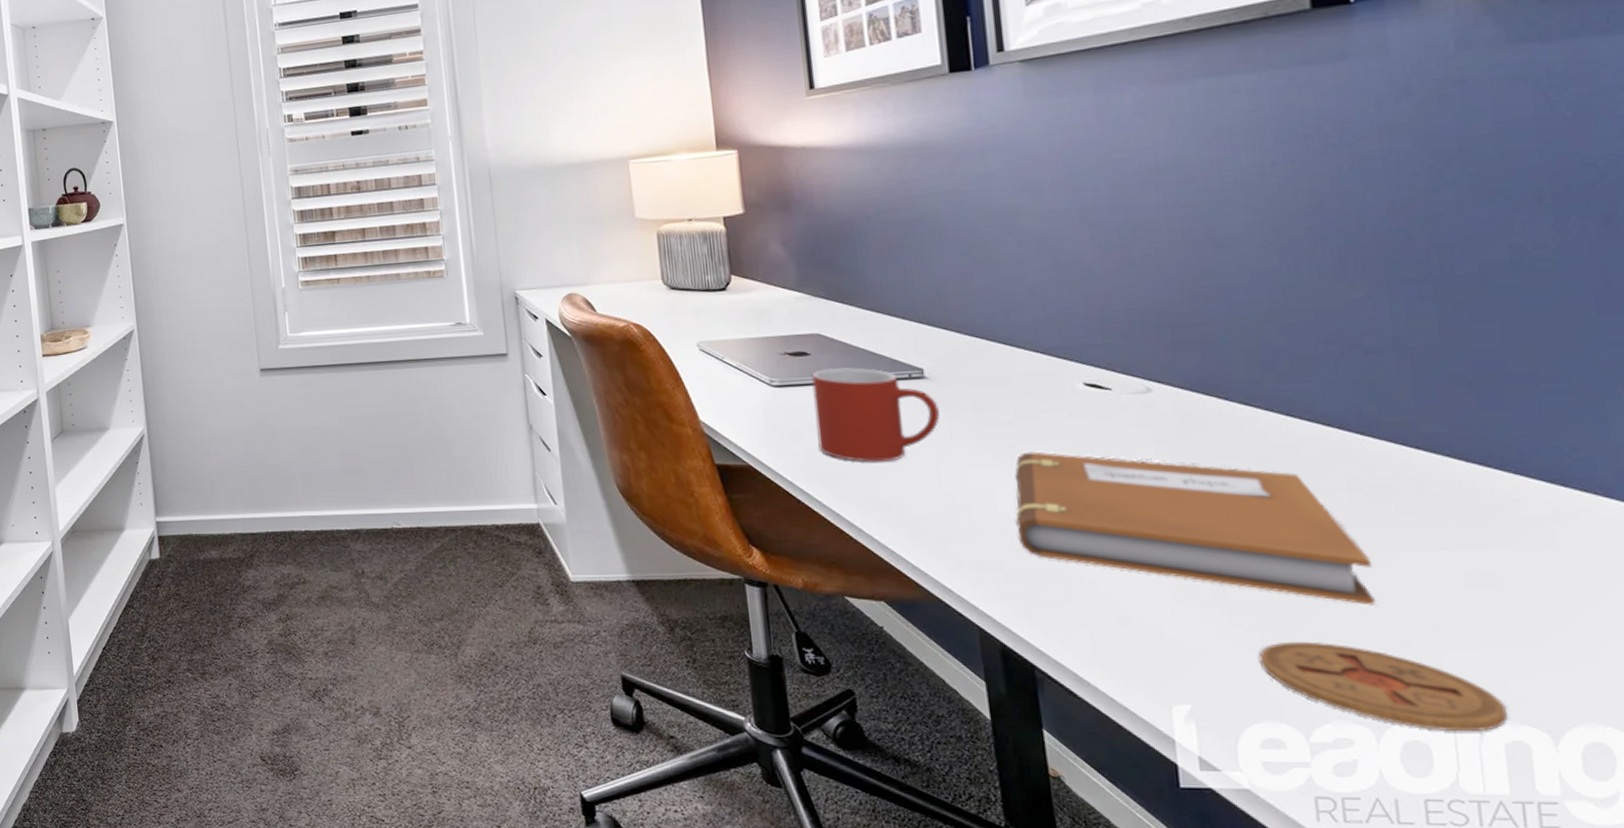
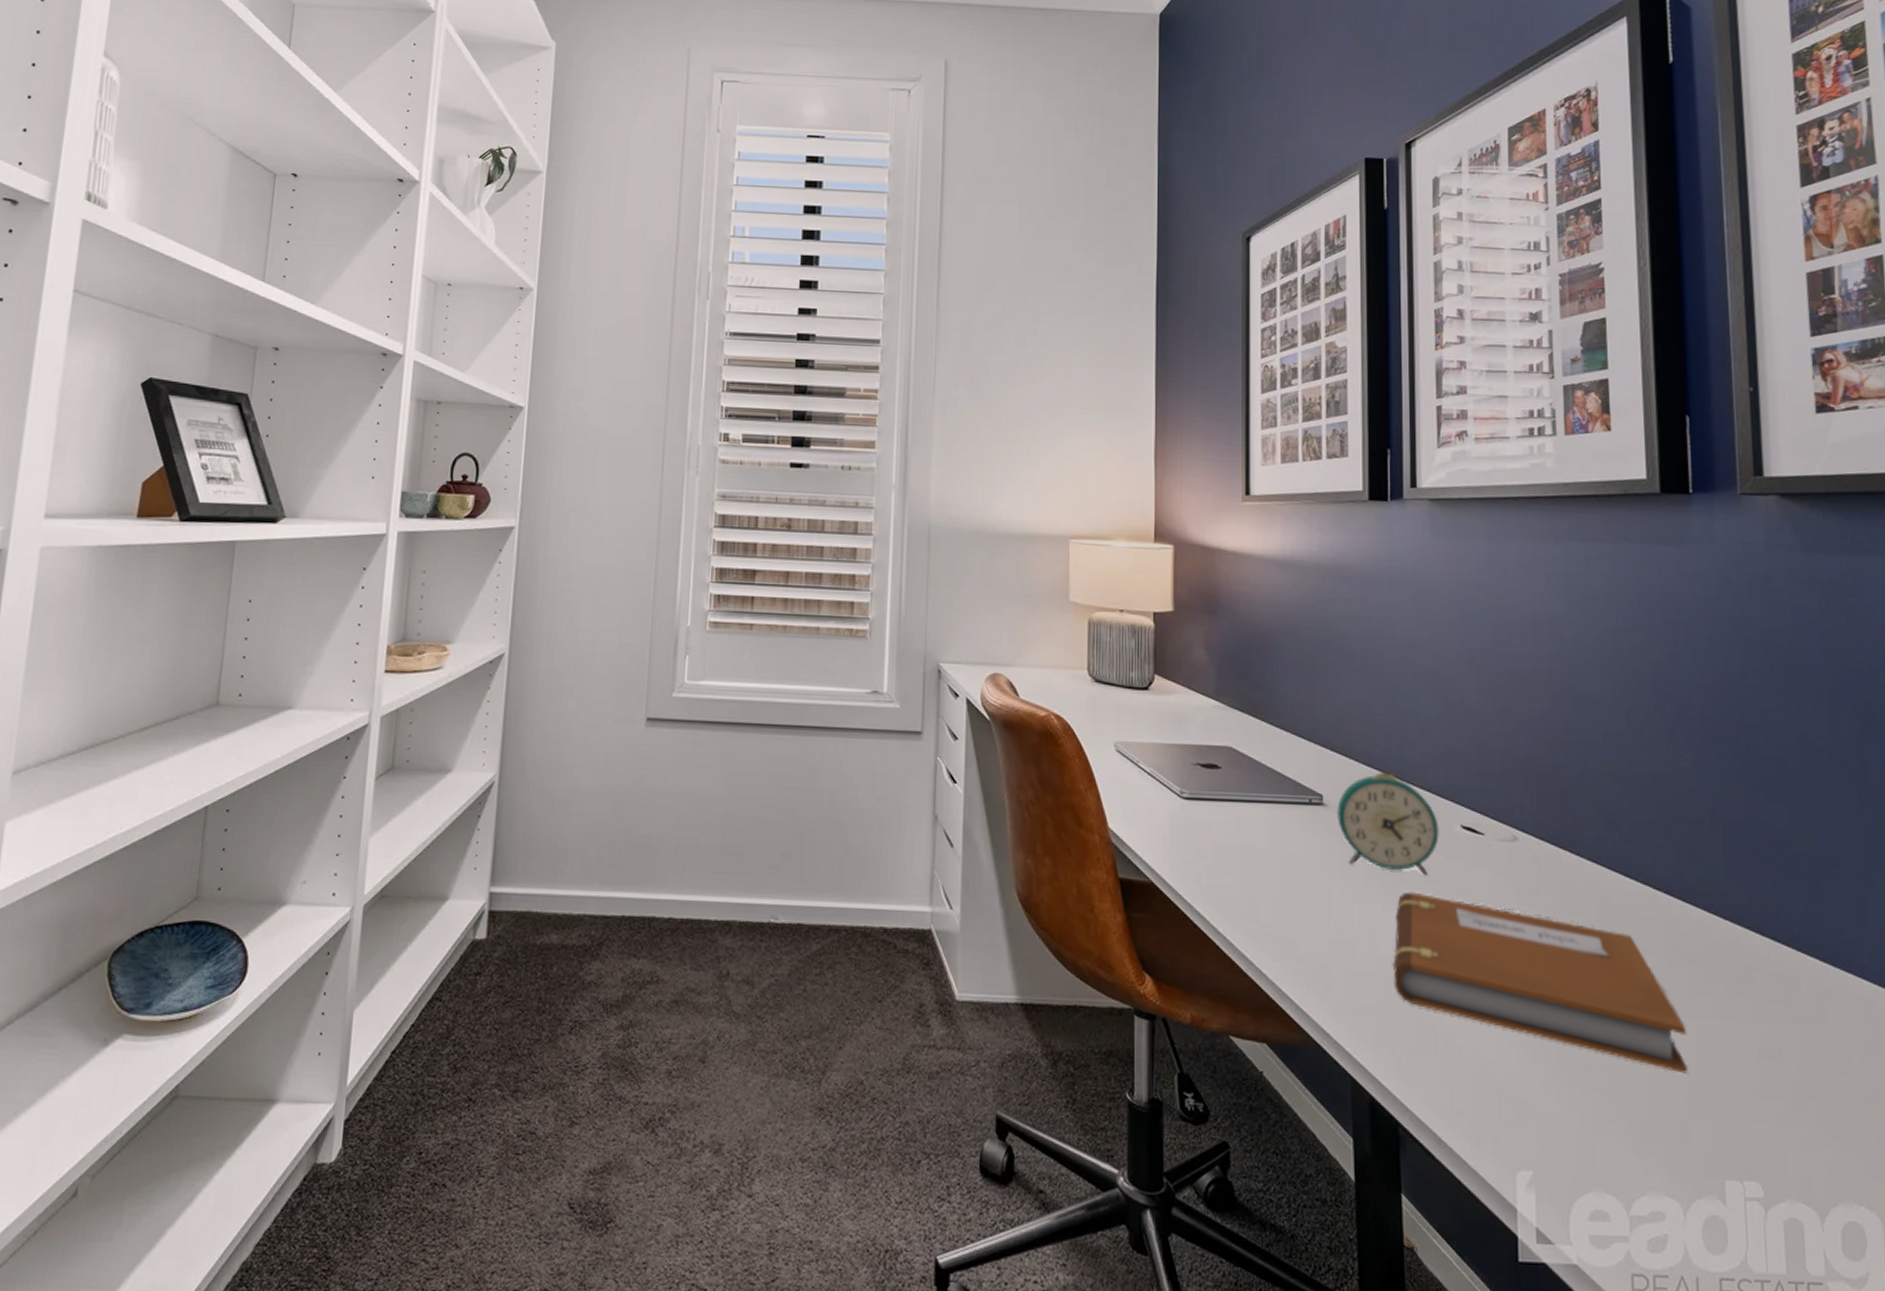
mug: present [811,367,940,462] -> none [1220,784,1333,890]
alarm clock: none [939,339,1059,435] -> present [1336,771,1439,876]
coaster: present [1258,641,1508,732] -> none [1591,1107,1787,1208]

